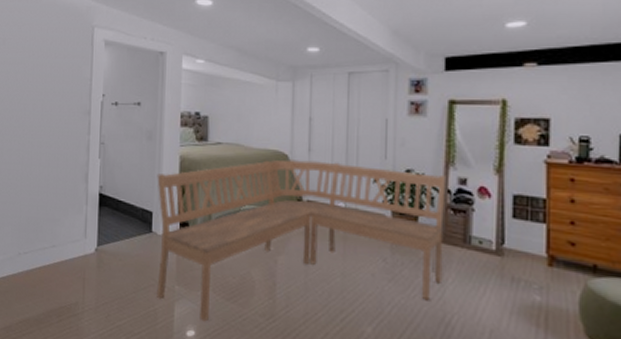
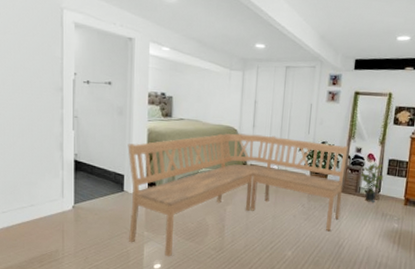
potted plant: none [469,199,507,261] -> present [360,162,384,203]

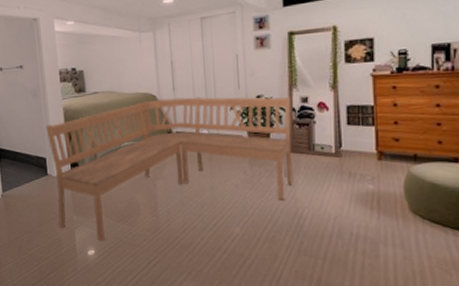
potted plant: present [360,162,384,203] -> none [312,111,343,162]

